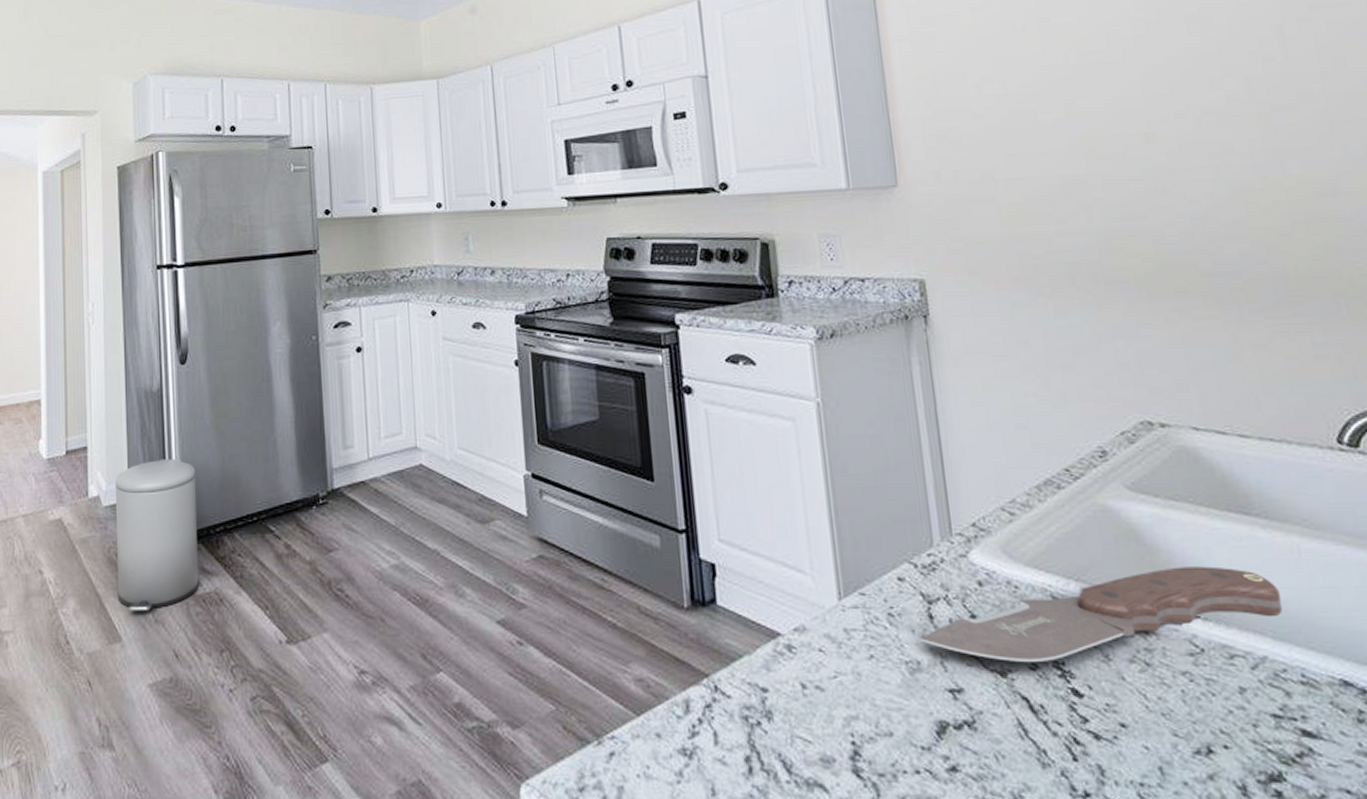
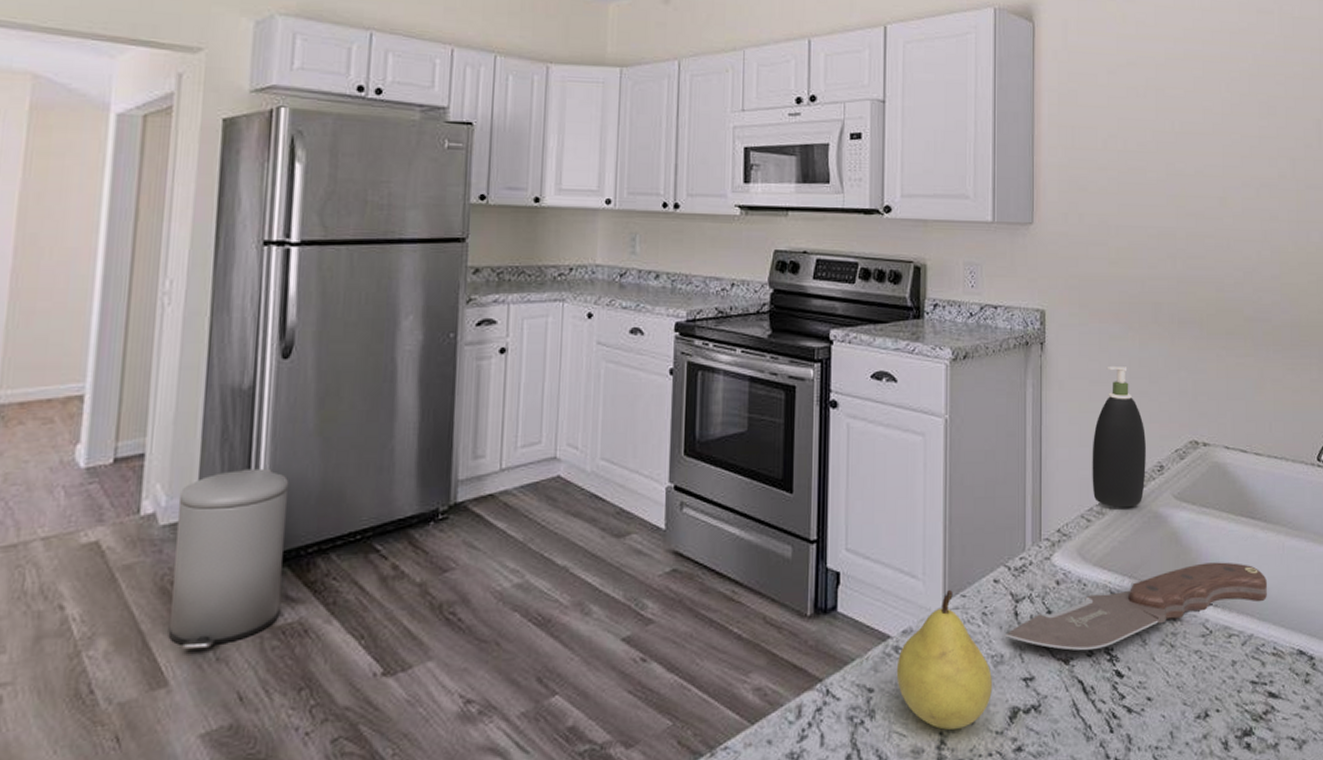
fruit: none [791,587,911,740] -> present [896,590,992,730]
soap dispenser: none [1005,338,1084,500] -> present [1092,367,1146,508]

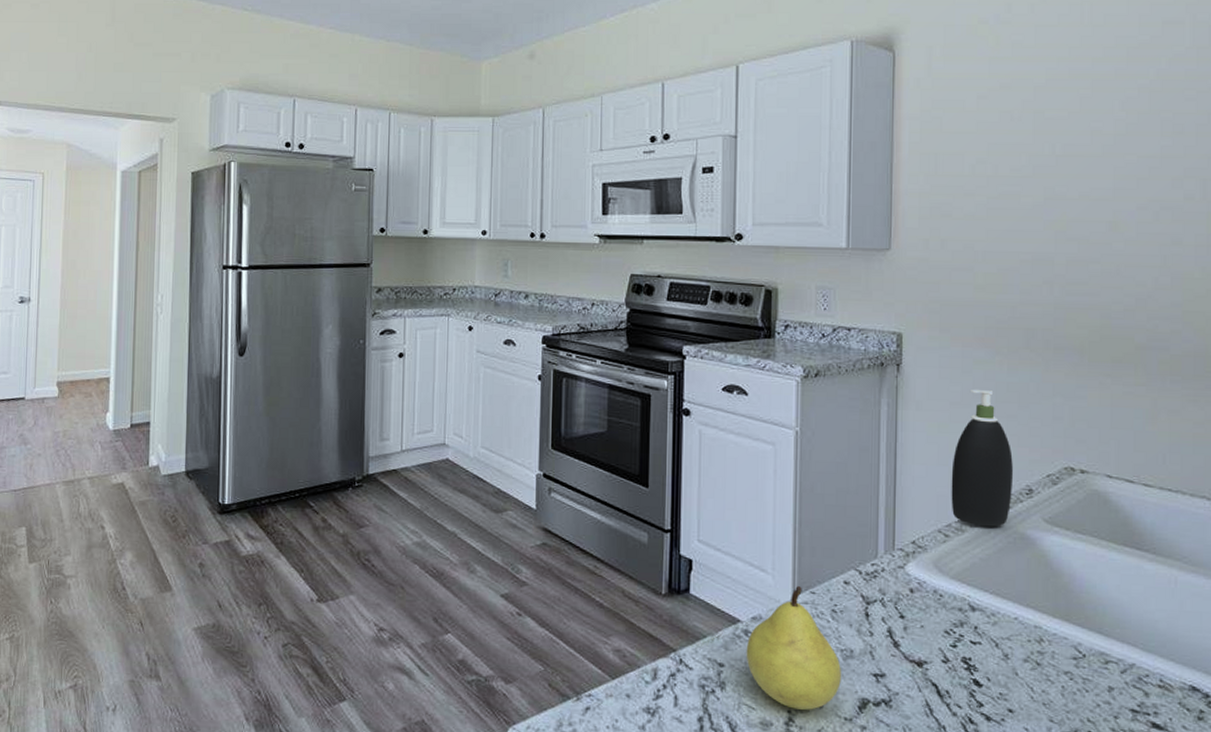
pedal bin: present [168,468,289,650] -> none [170,437,247,567]
knife: present [1005,562,1268,651] -> none [856,588,1155,657]

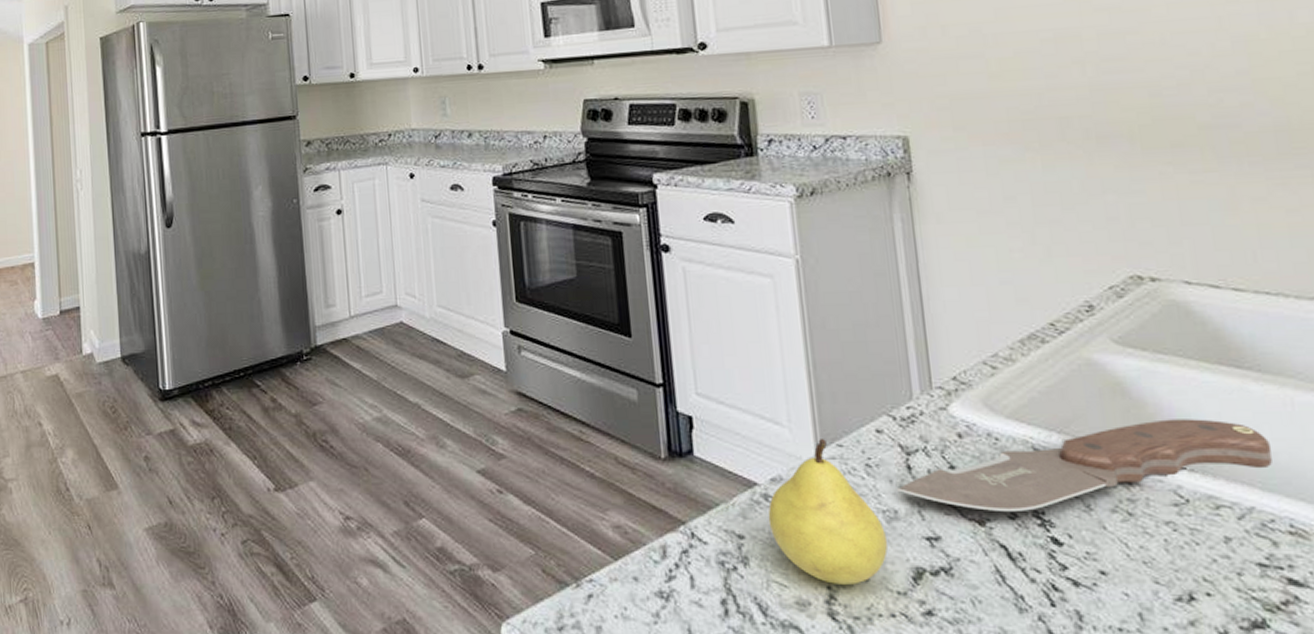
knife: none [856,588,1155,657] -> present [898,419,1273,513]
soap dispenser: present [951,390,1013,527] -> none [989,193,1069,354]

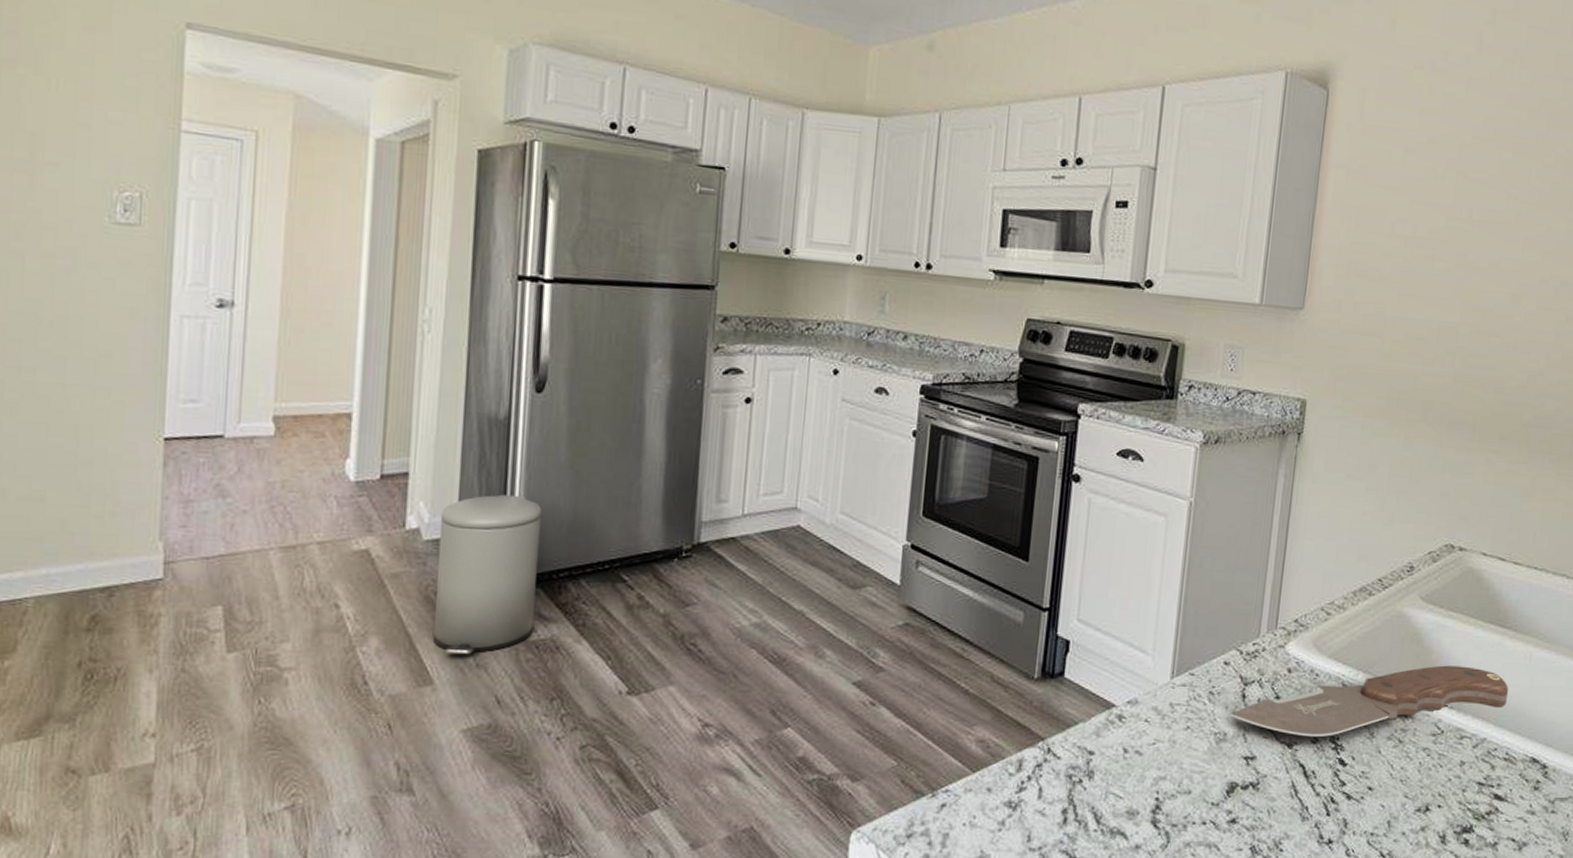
pedal bin: none [107,317,191,461] -> present [432,494,543,655]
fruit: present [768,439,888,585] -> none [1117,668,1213,796]

